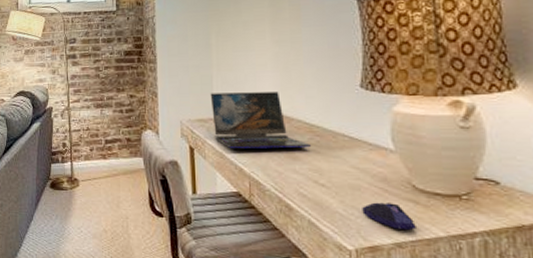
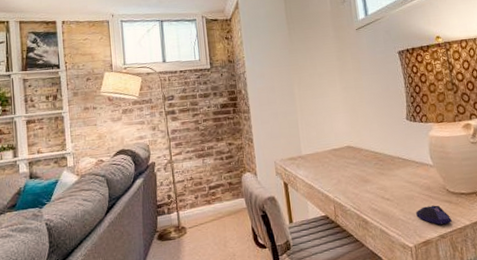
laptop: present [210,92,312,150] -> none [297,129,378,180]

